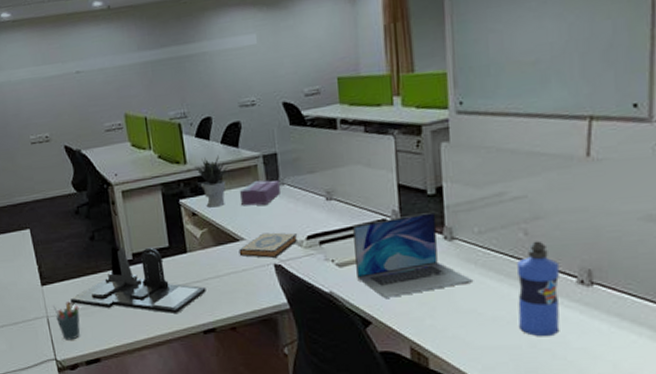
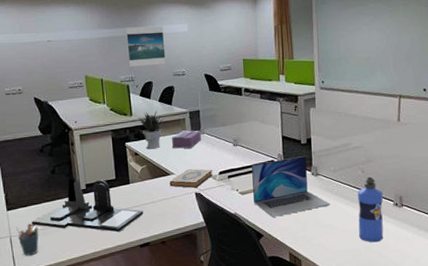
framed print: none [172,39,229,99] -> present [125,26,166,67]

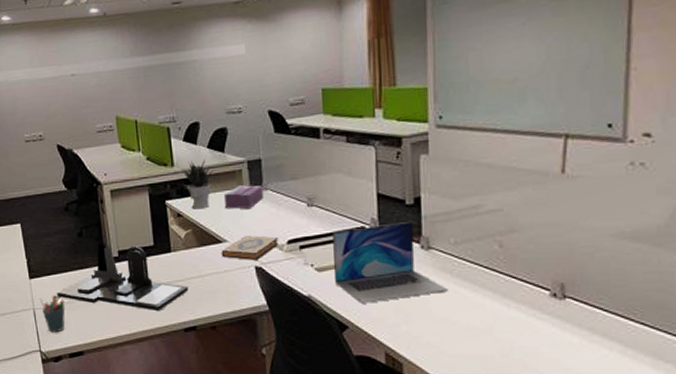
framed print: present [125,26,166,67] -> none [164,49,217,104]
water bottle: present [358,176,384,242] -> none [491,253,534,346]

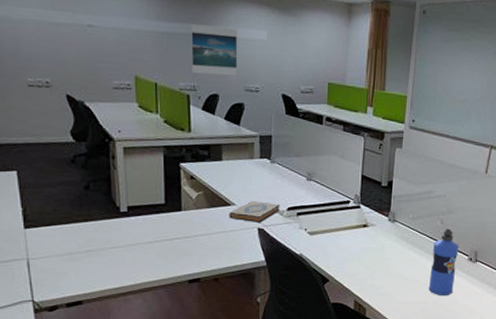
pen holder: present [39,295,66,333] -> none [35,246,65,283]
desk organizer: present [57,244,189,312] -> none [56,198,195,265]
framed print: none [164,49,217,104] -> present [190,25,238,76]
potted plant: present [182,159,214,210] -> none [198,129,229,174]
tissue box: present [223,185,265,209] -> none [235,156,272,177]
laptop: present [333,221,449,303] -> none [323,199,404,262]
water bottle: none [491,253,534,346] -> present [429,228,460,295]

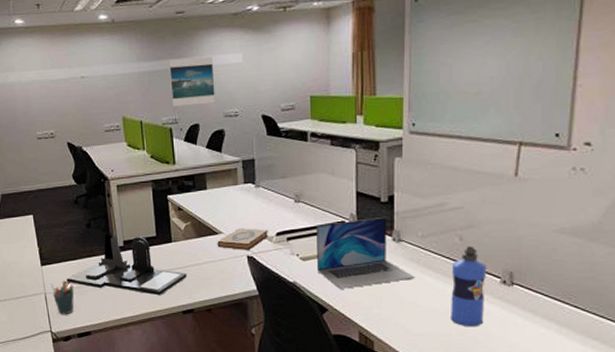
pen holder: none [35,246,65,283] -> present [50,281,75,315]
desk organizer: none [56,198,195,265] -> present [66,234,187,296]
laptop: none [323,199,404,262] -> present [316,216,415,289]

